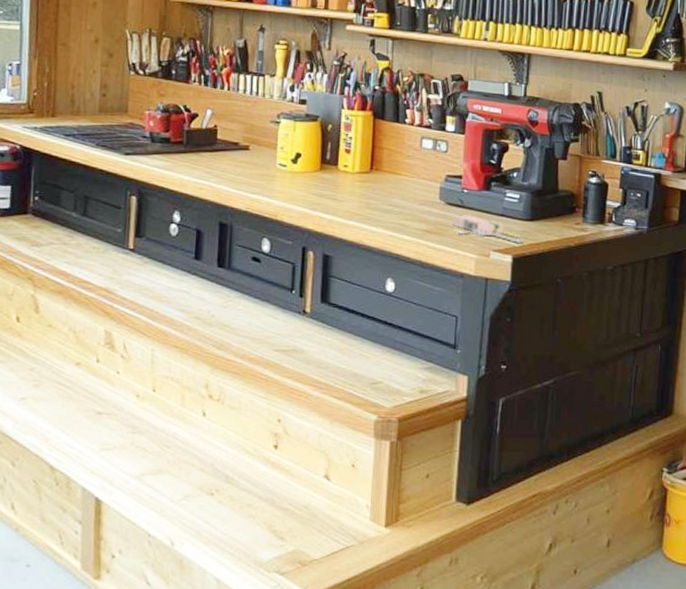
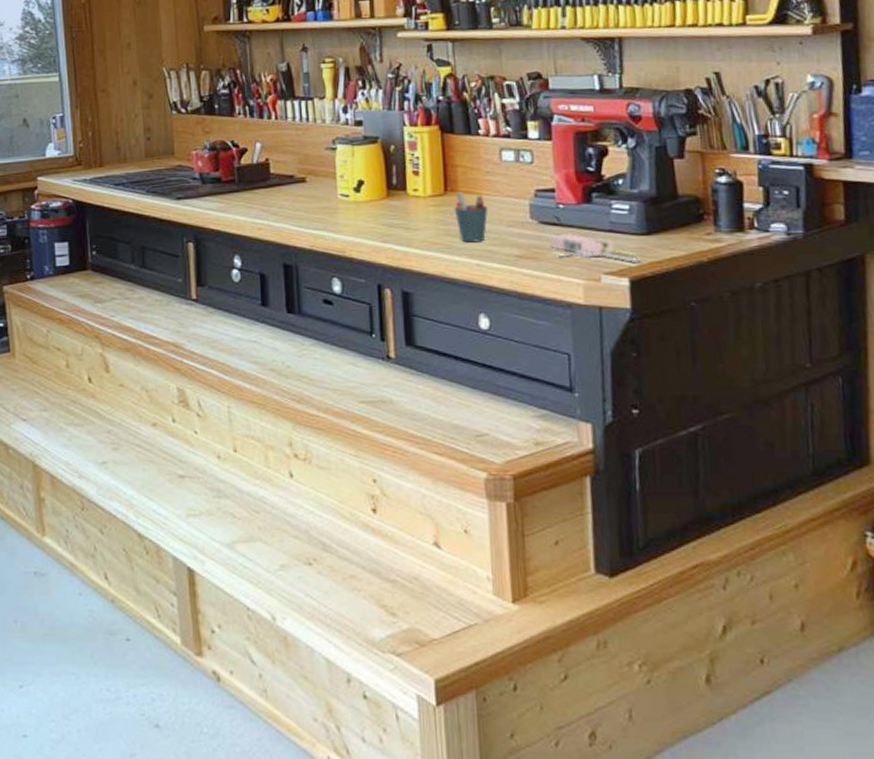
pen holder: none [376,171,406,216] -> present [454,192,488,243]

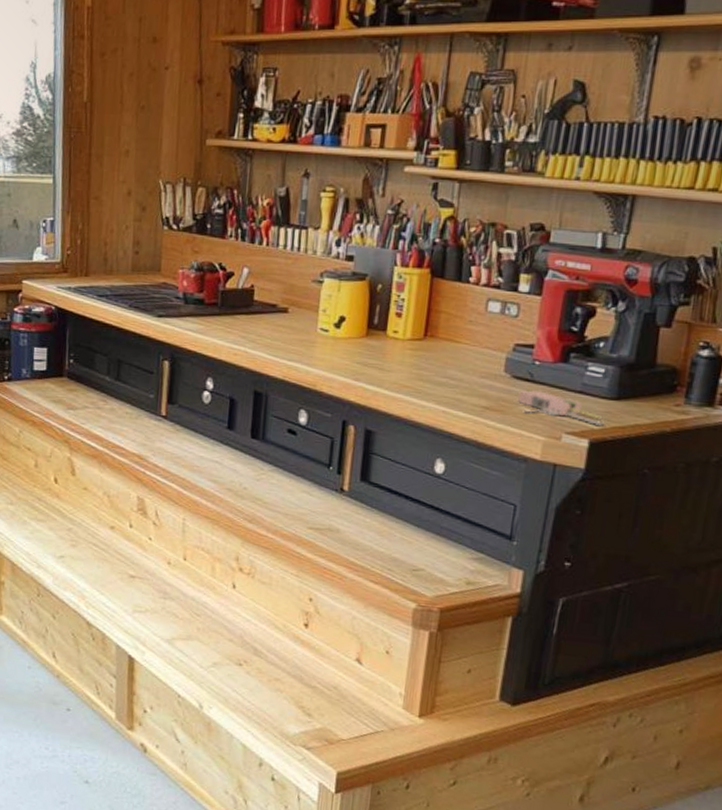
pen holder: present [454,192,488,243] -> none [430,338,465,390]

